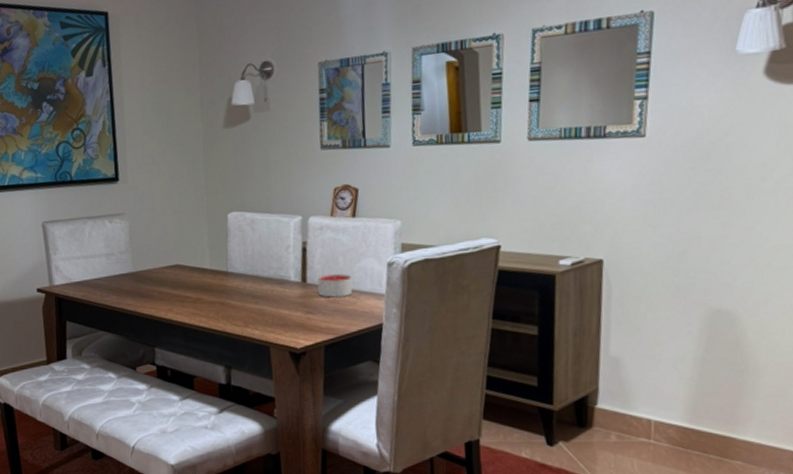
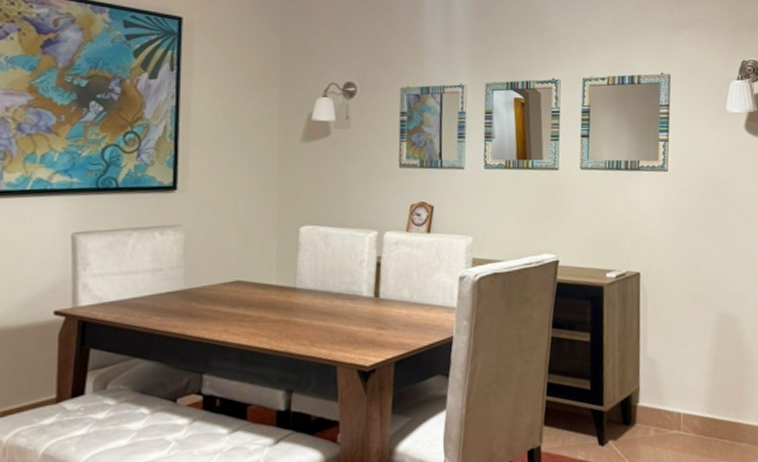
candle: present [317,273,353,298] -> none [390,288,425,313]

